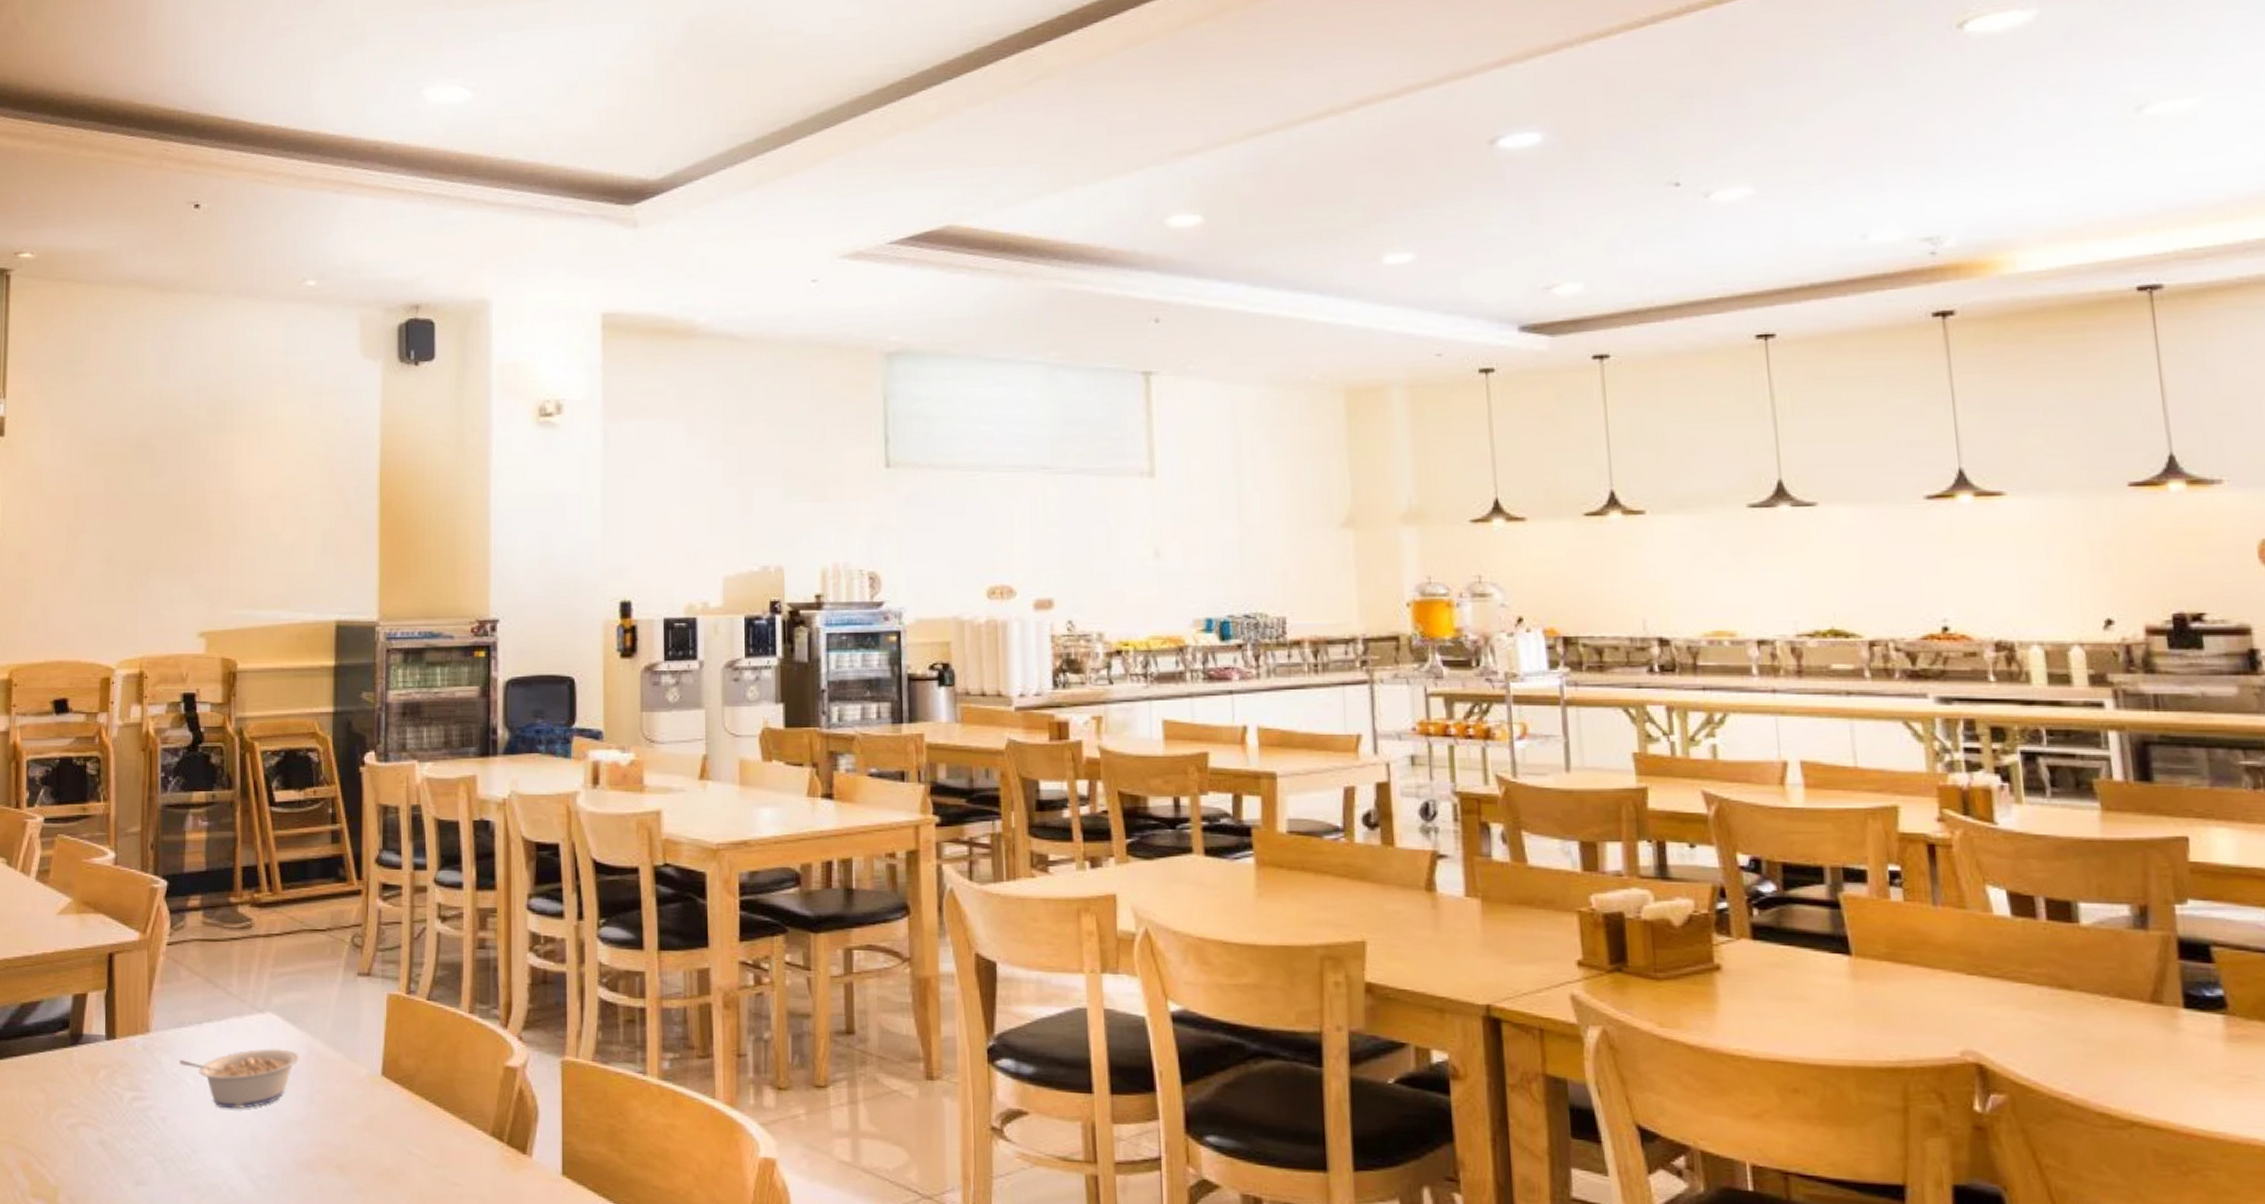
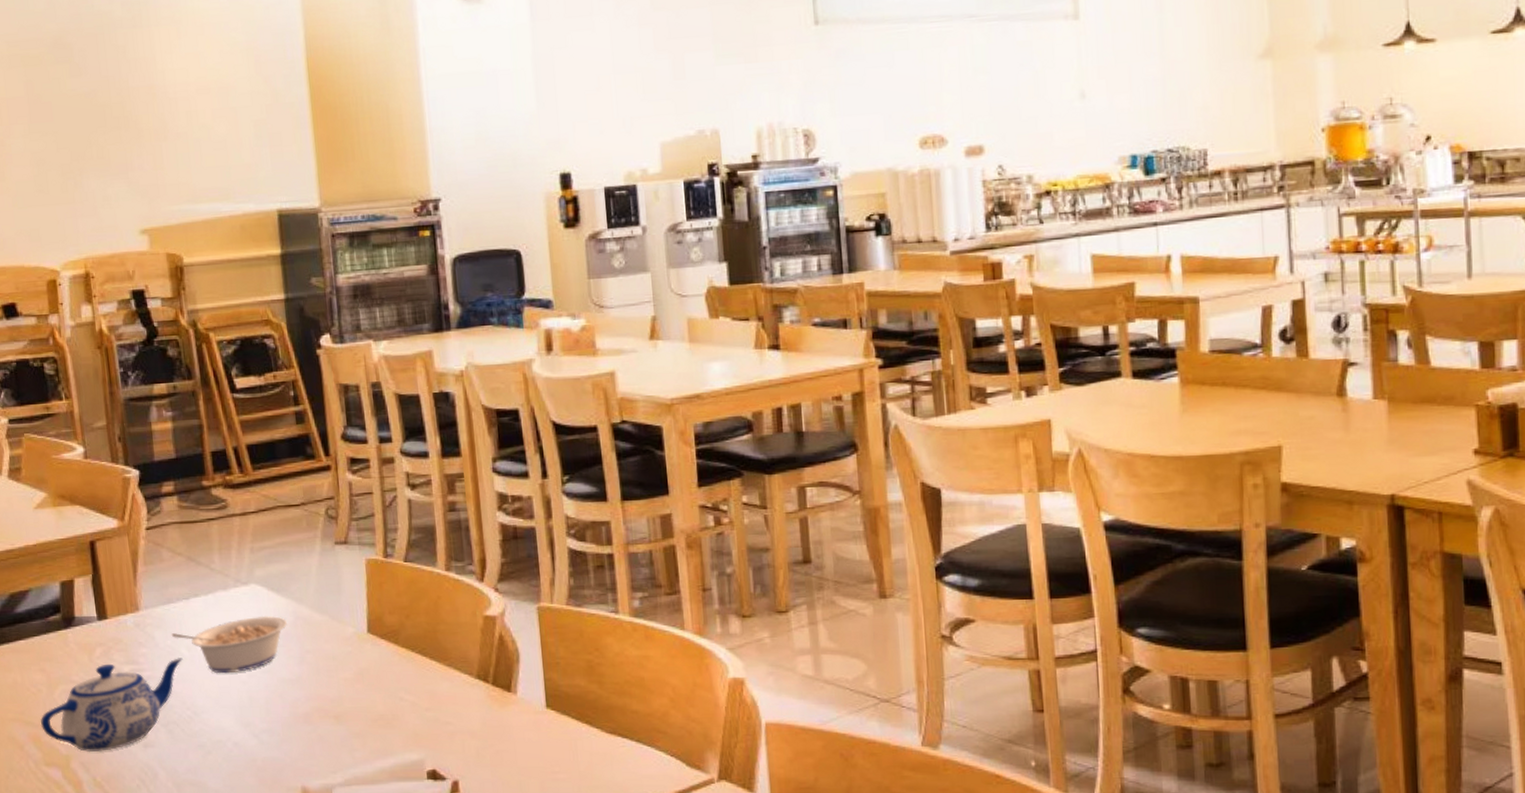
teapot: none [32,1087,188,1187] -> present [40,658,183,753]

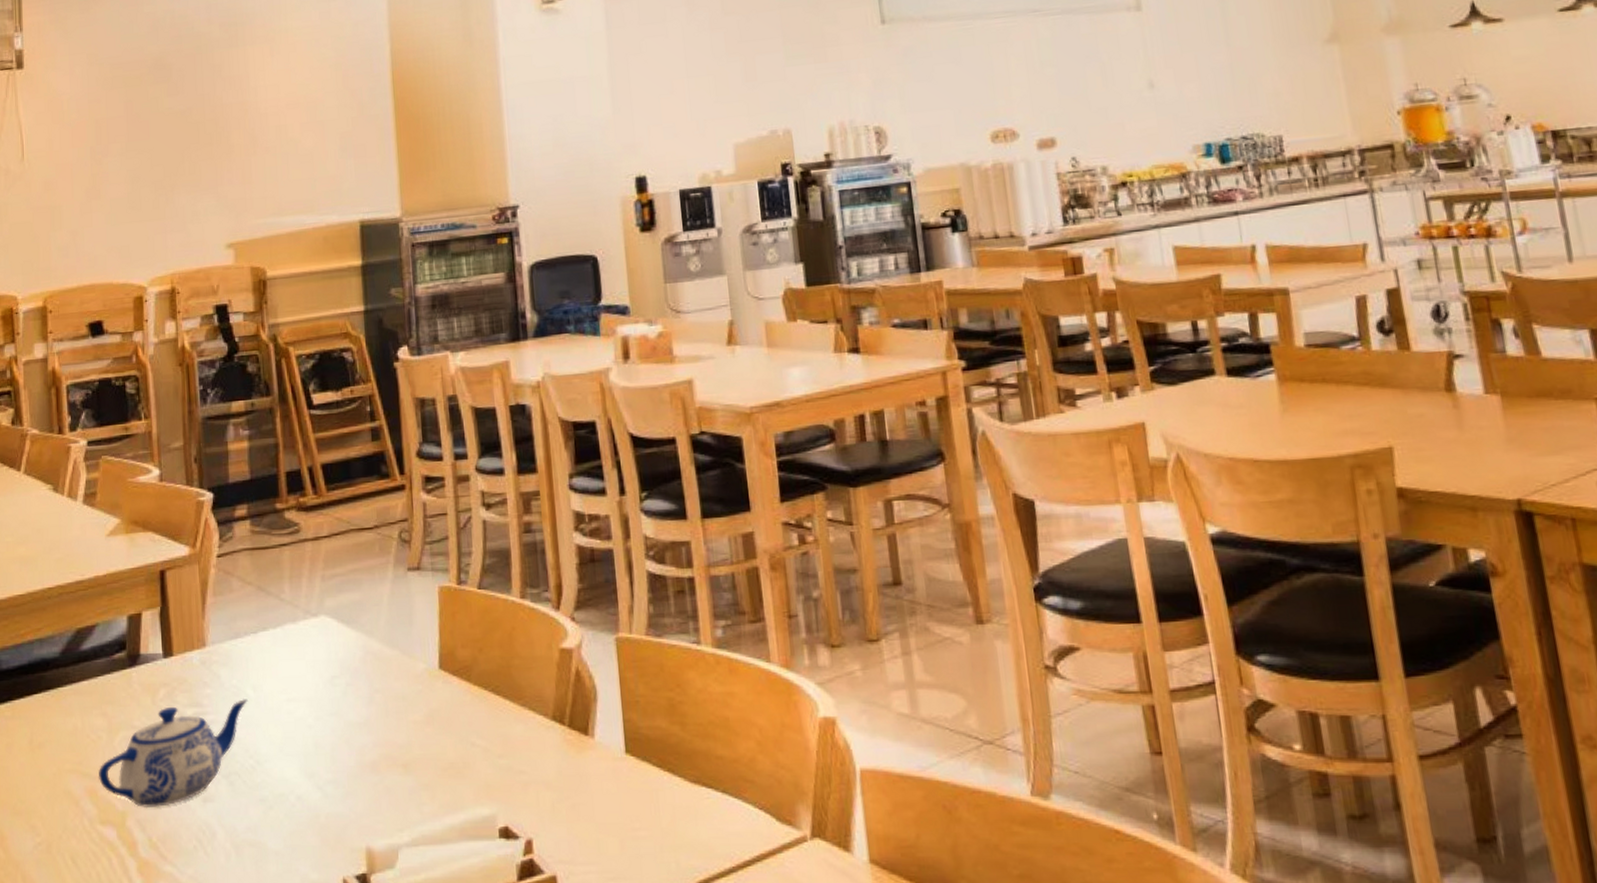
legume: present [171,615,287,674] -> none [237,650,356,717]

